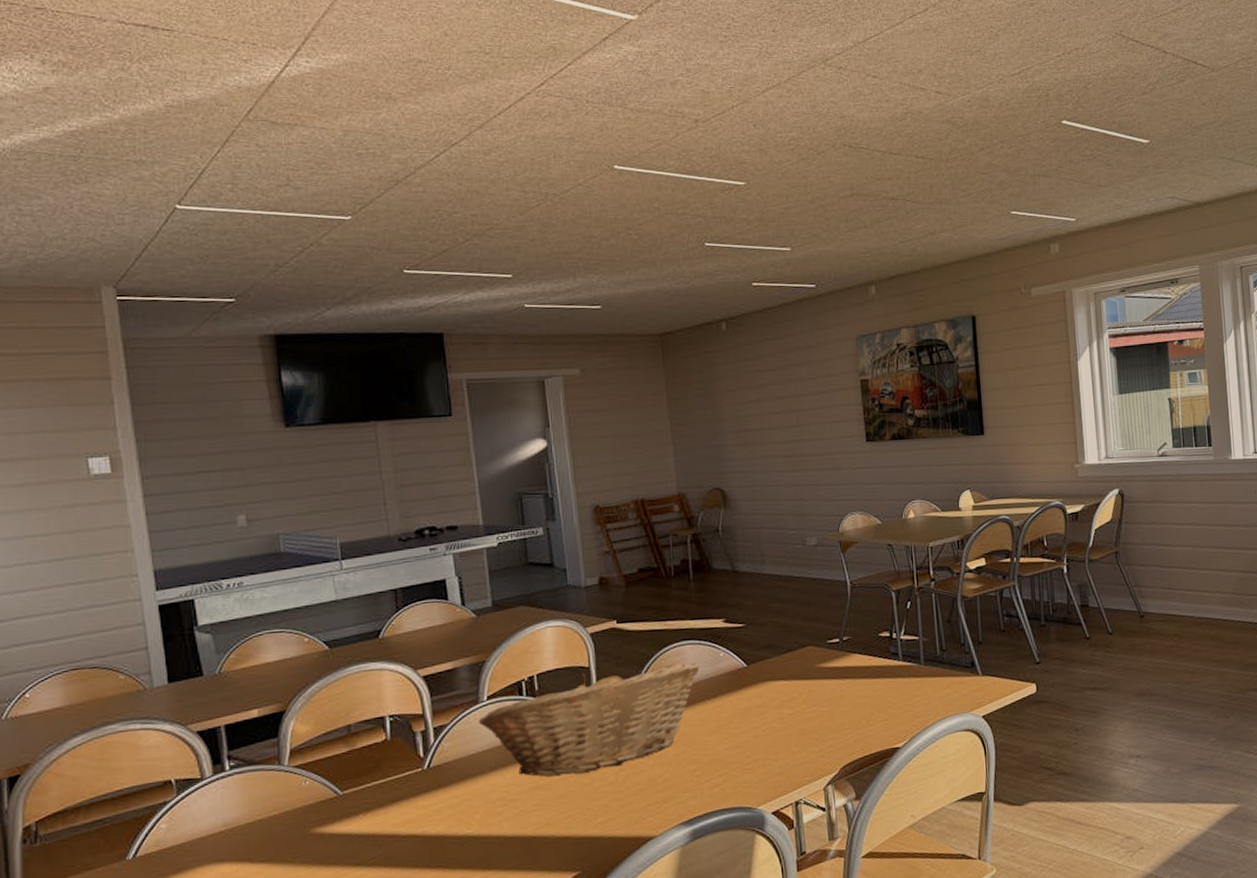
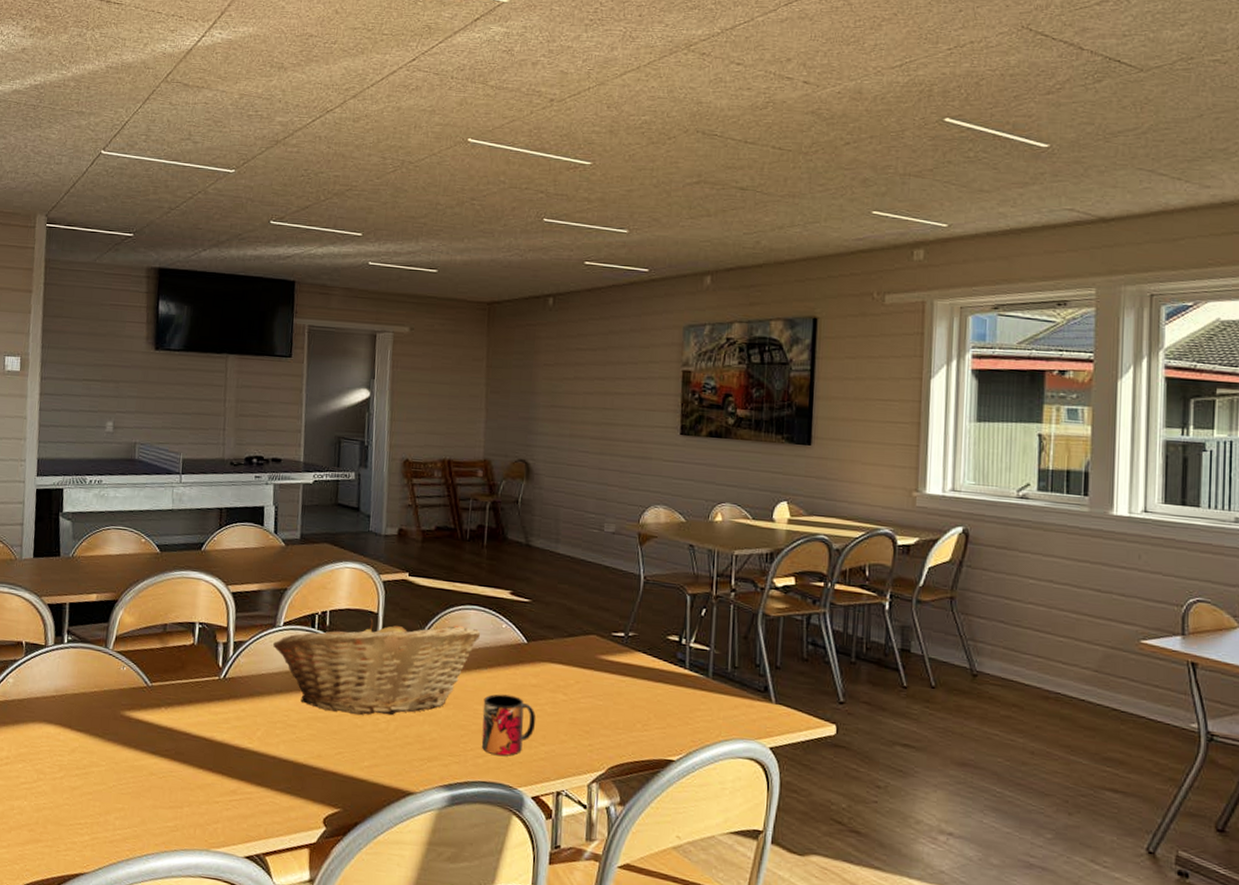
mug: none [711,720,767,782] -> present [481,694,536,756]

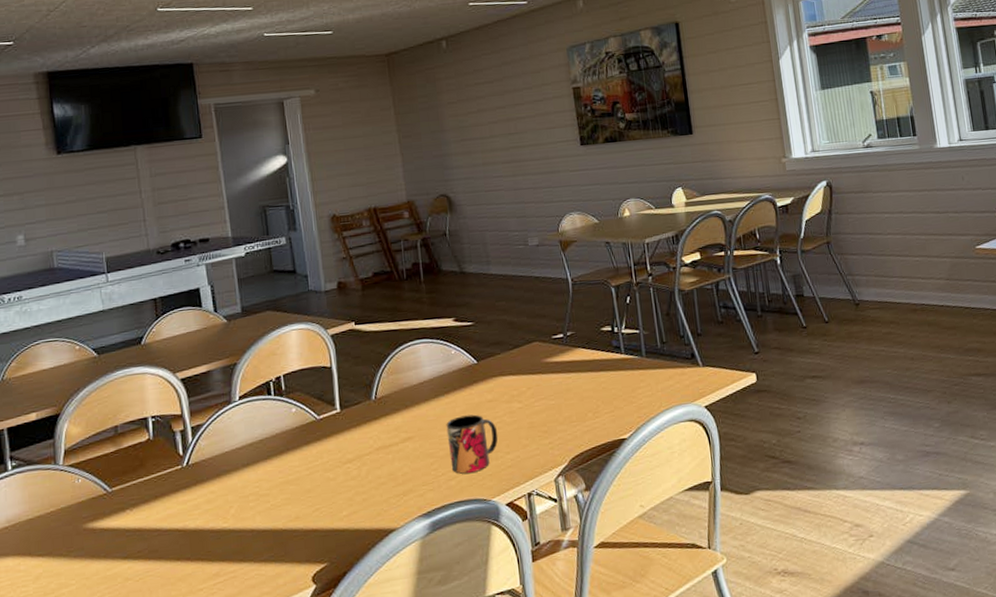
fruit basket: present [273,618,481,716] -> none [232,360,433,472]

